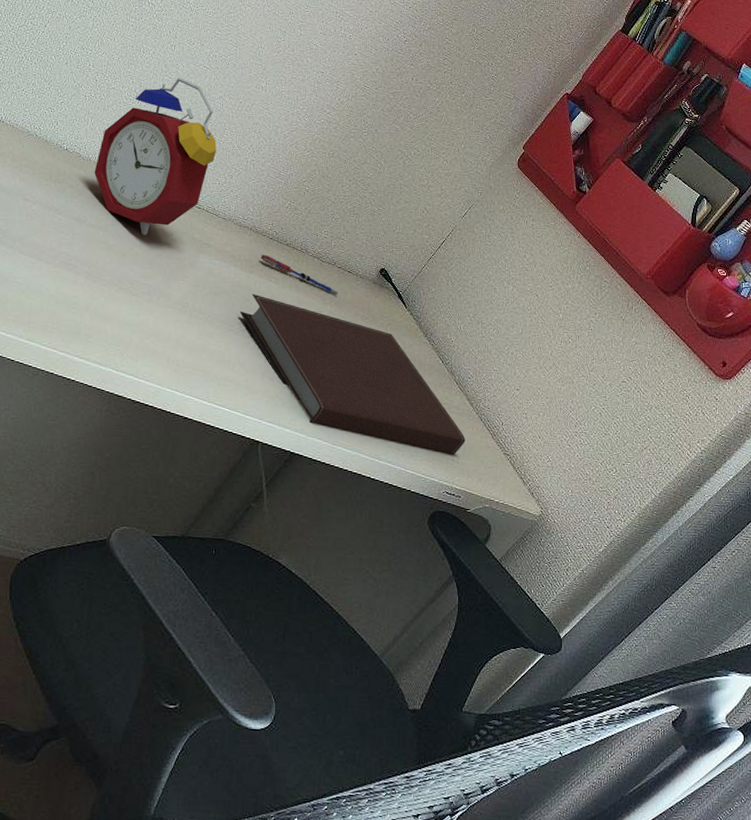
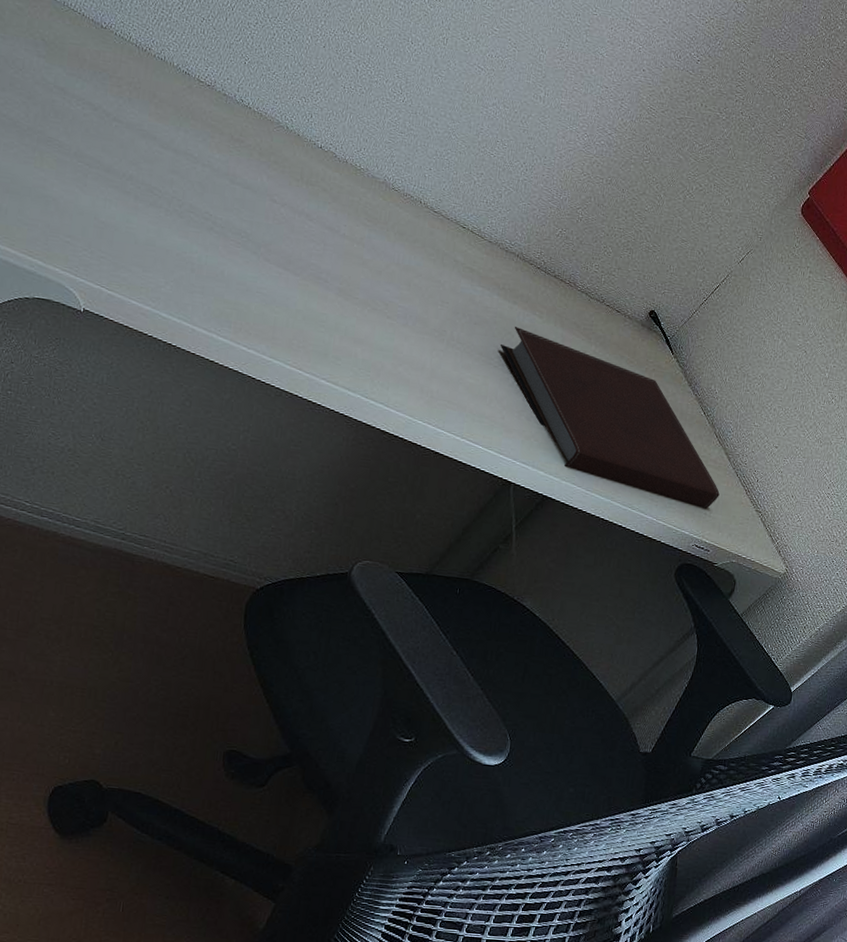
alarm clock: present [94,77,217,235] -> none [350,76,487,253]
pen: present [260,254,338,296] -> none [526,284,605,336]

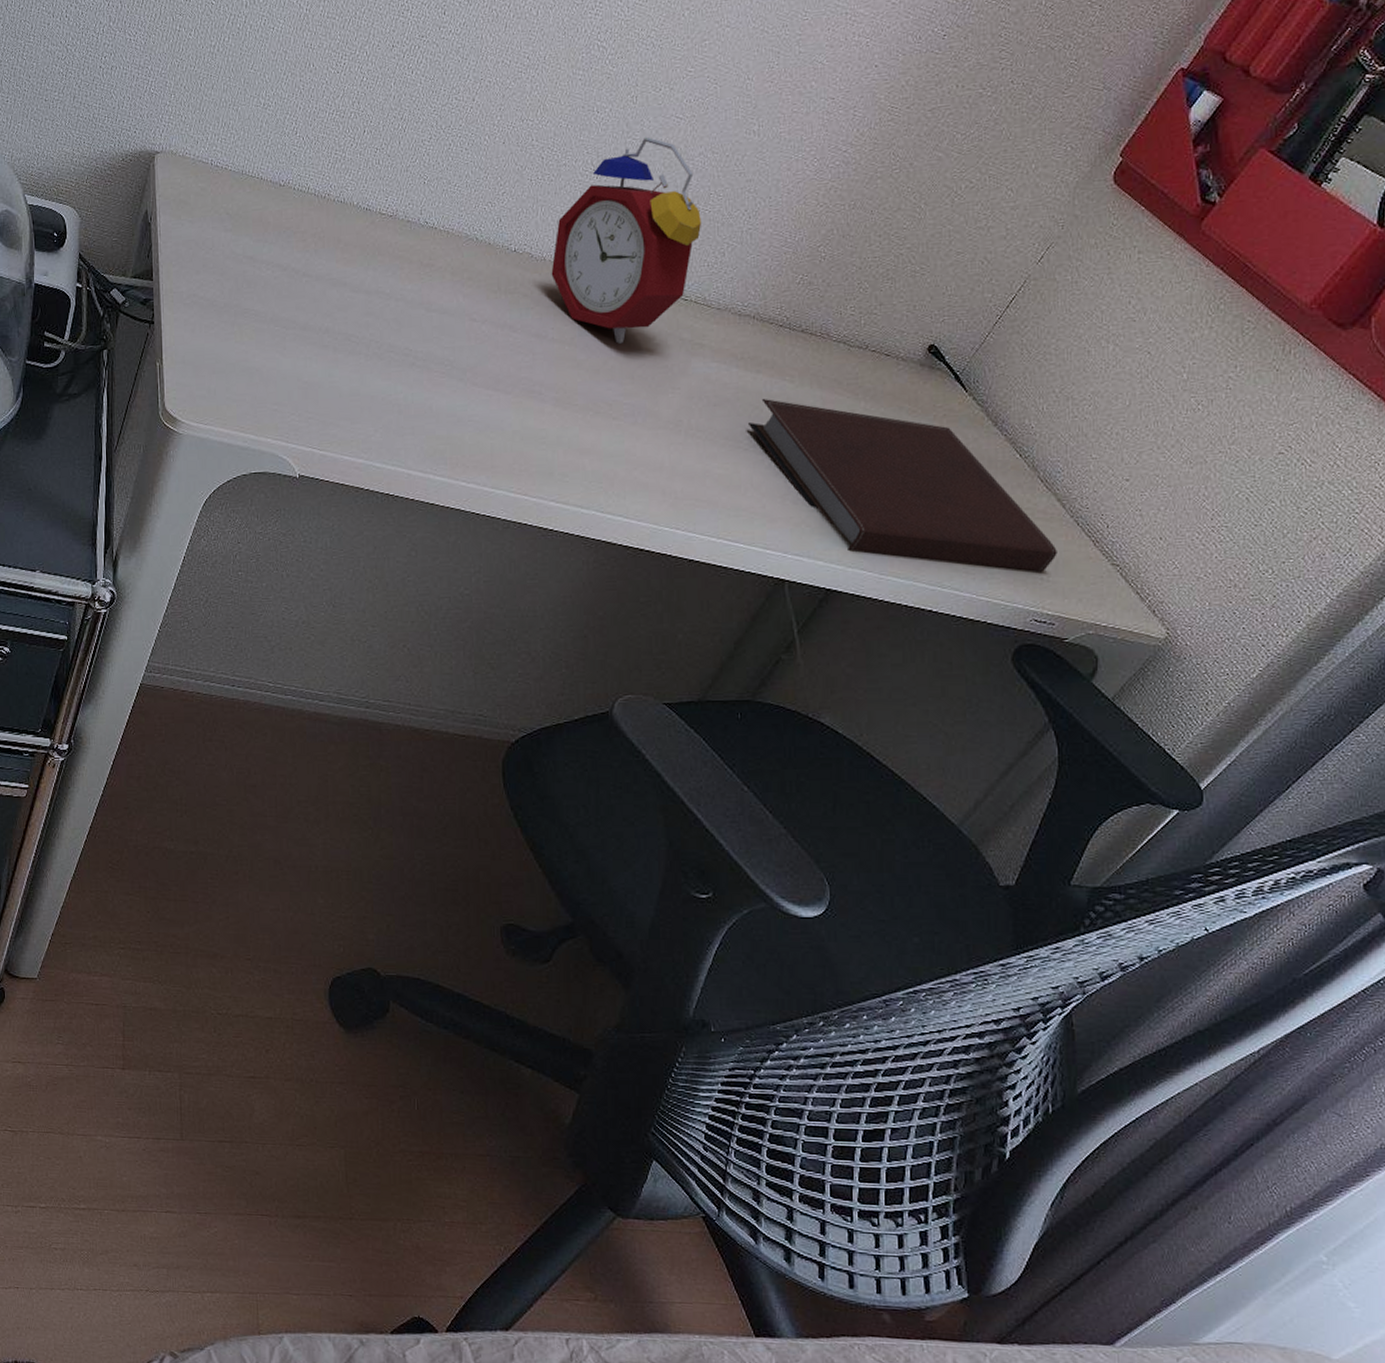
alarm clock: none [350,76,487,253] -> present [551,136,702,344]

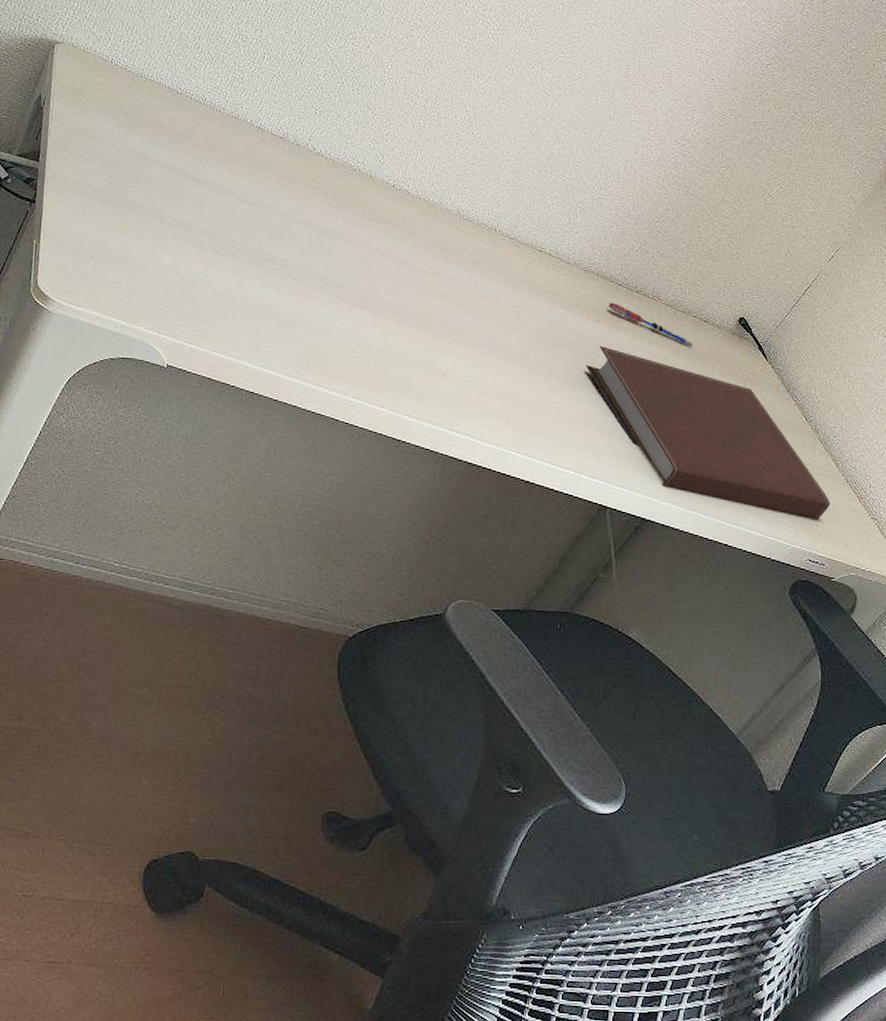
alarm clock: present [551,136,702,344] -> none [424,105,560,282]
pen: none [769,347,874,388] -> present [608,302,693,348]

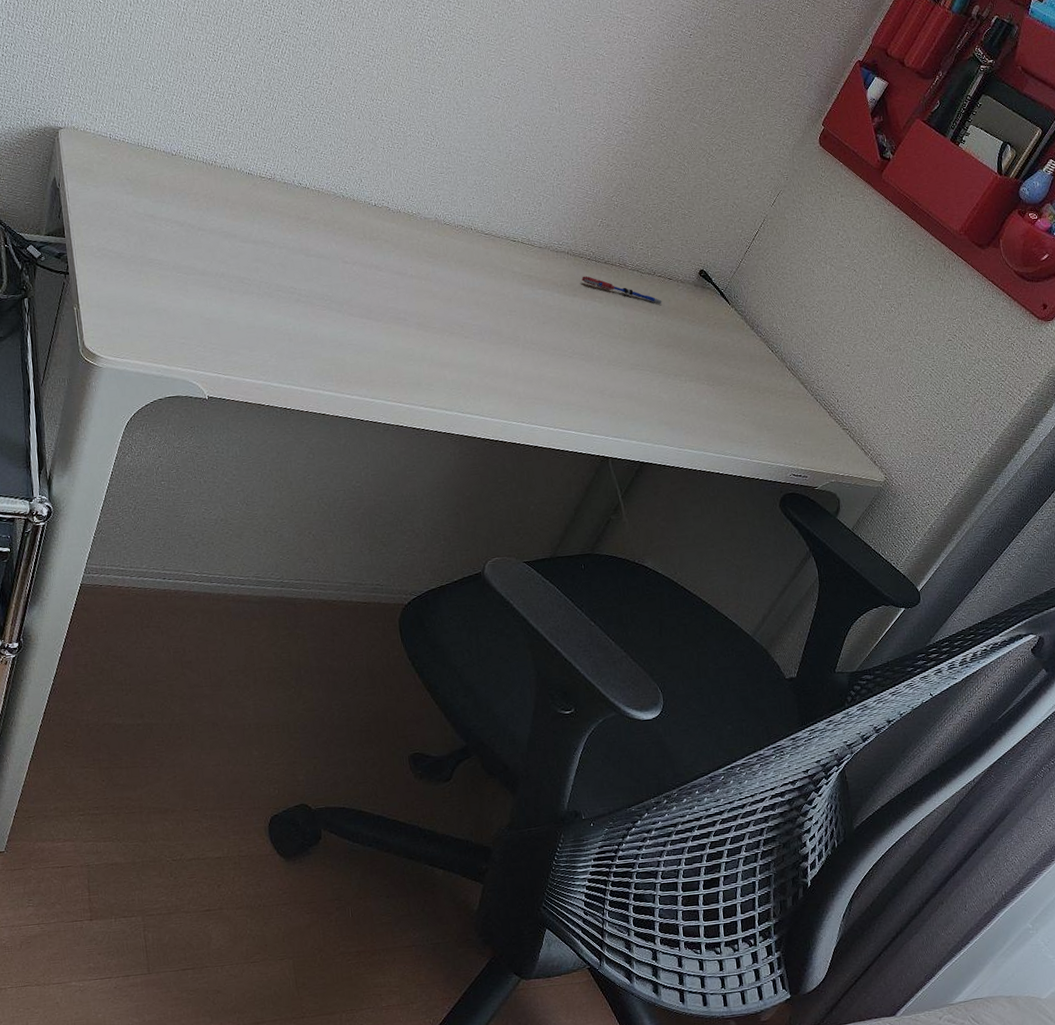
notebook: present [585,346,830,520] -> none [570,316,805,439]

